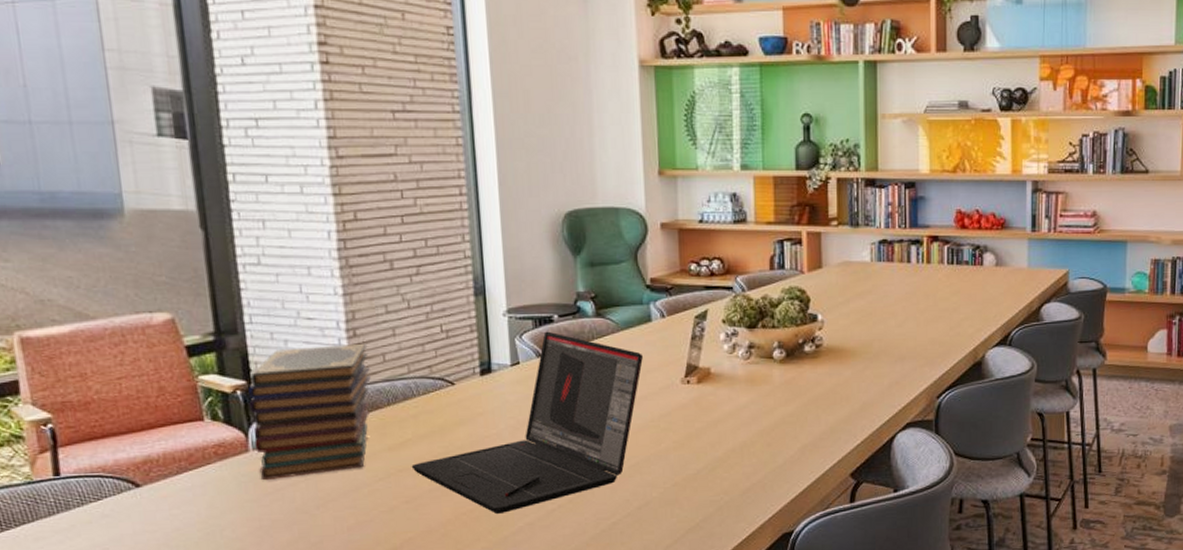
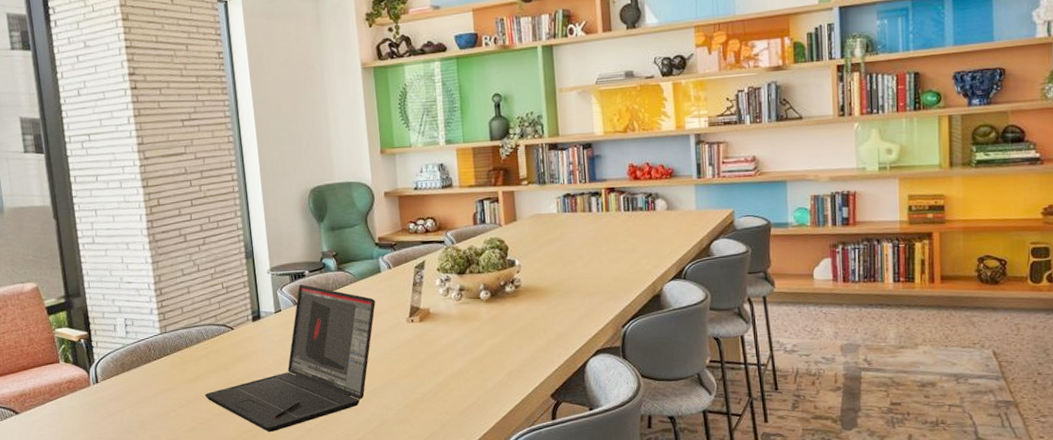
book stack: present [248,343,371,481] -> none [89,299,173,408]

